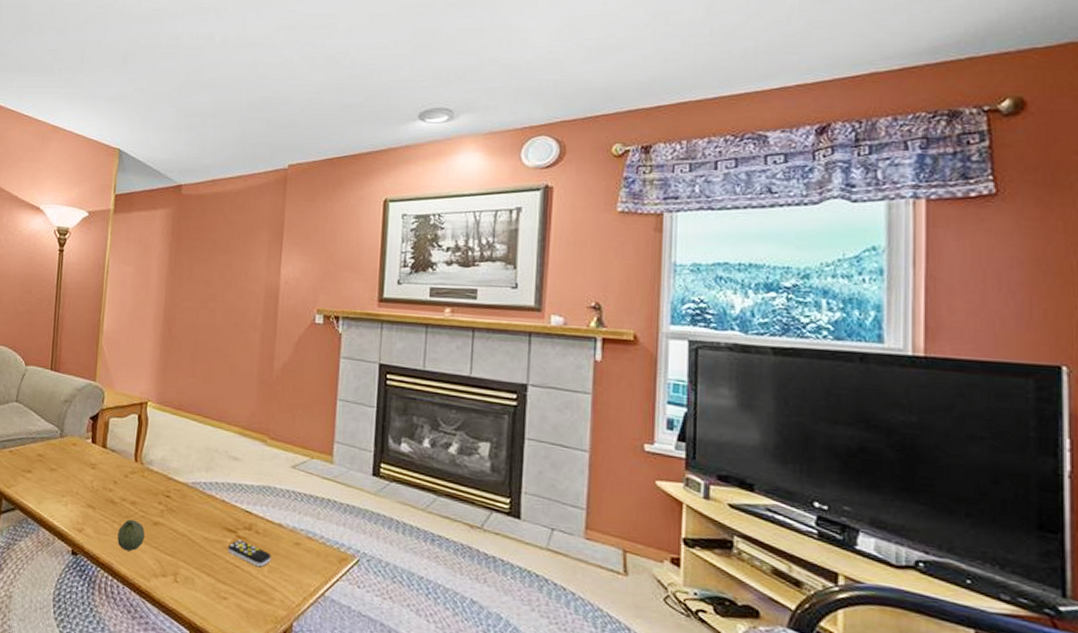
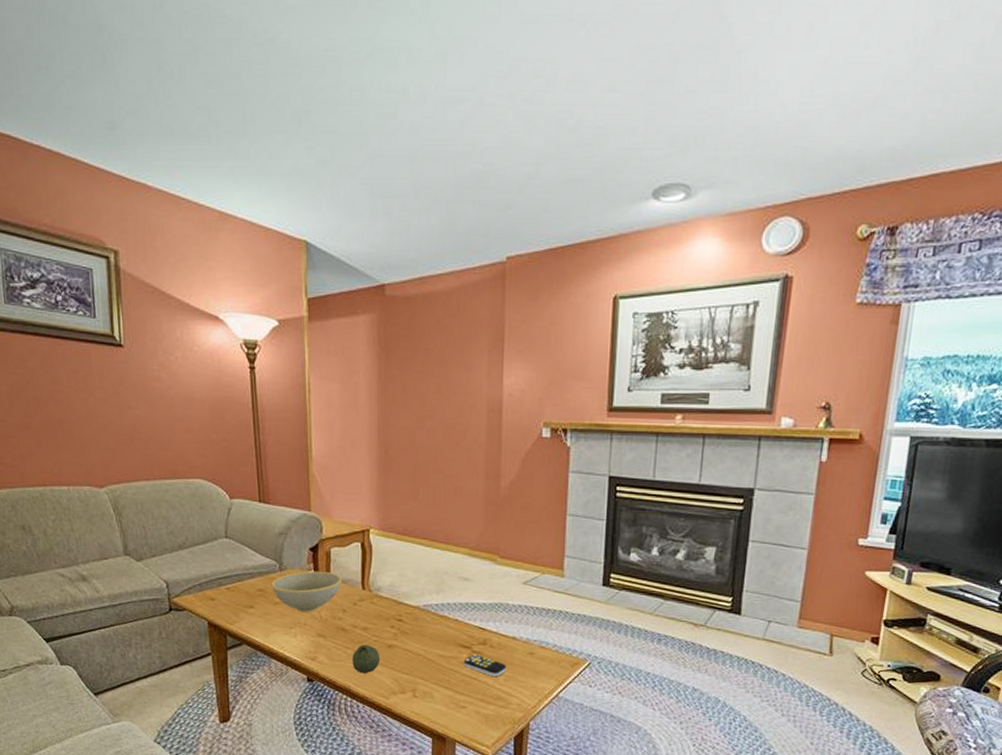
bowl: none [50,439,117,481] -> present [270,571,342,612]

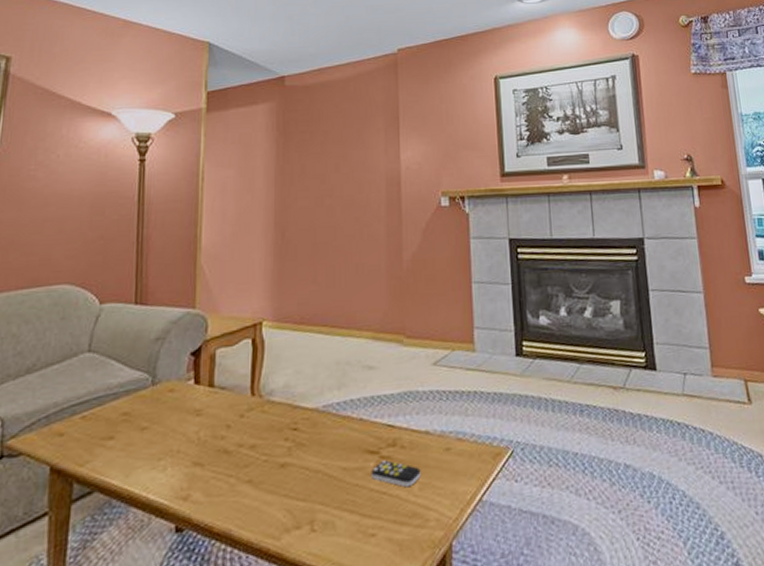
bowl: present [270,571,342,612] -> none [139,378,227,436]
fruit: present [352,644,381,674] -> none [235,467,271,509]

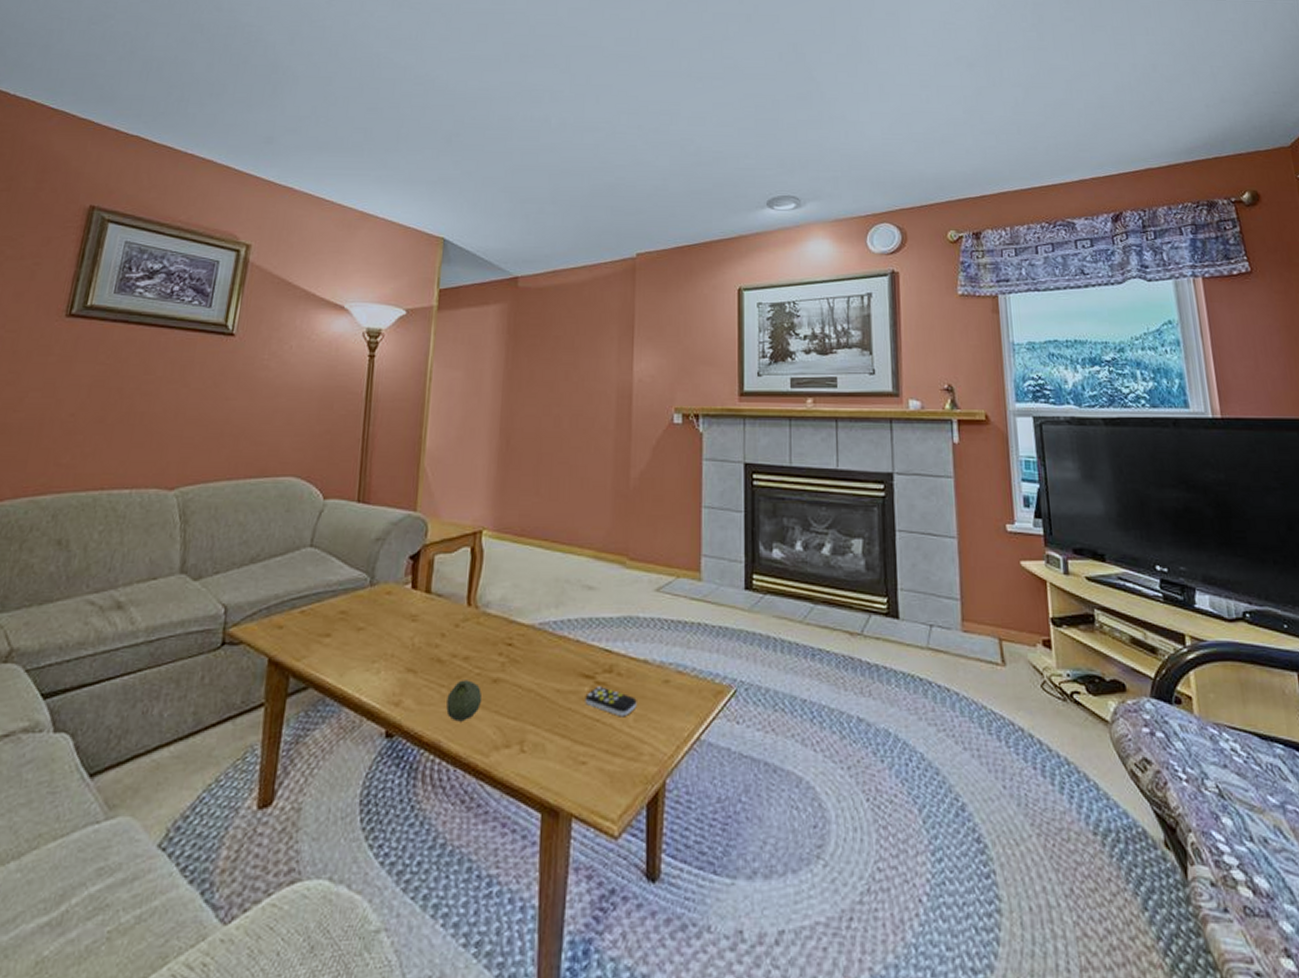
fruit: none [235,467,271,509] -> present [446,680,483,722]

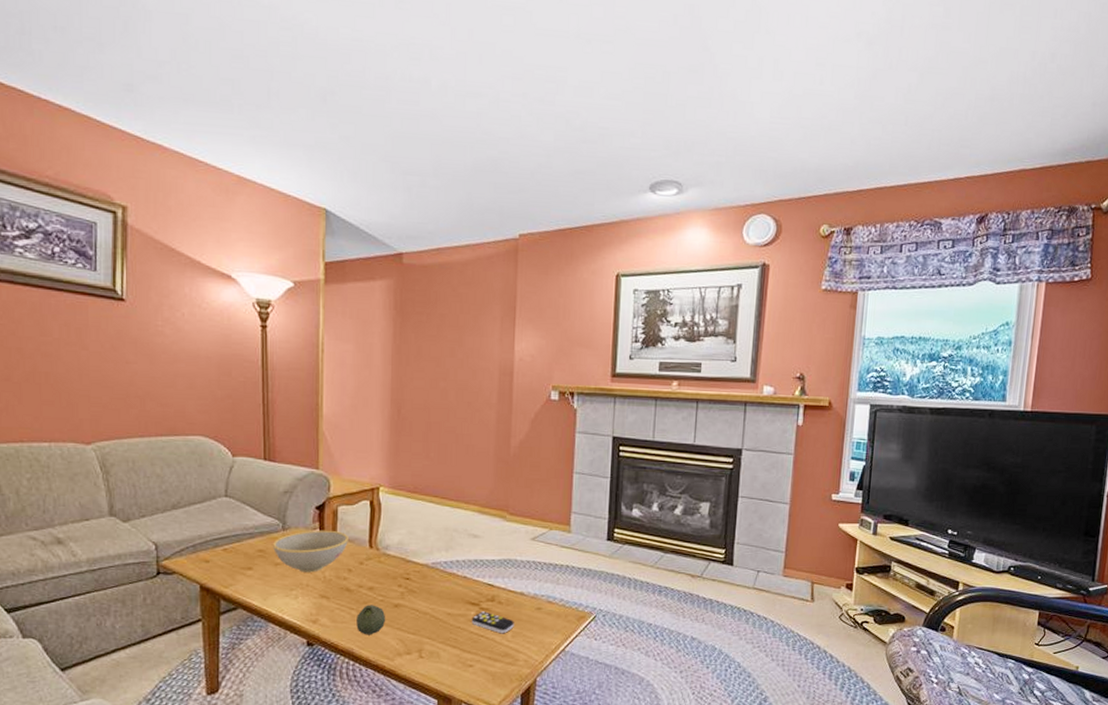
bowl: none [356,584,444,639] -> present [272,530,348,573]

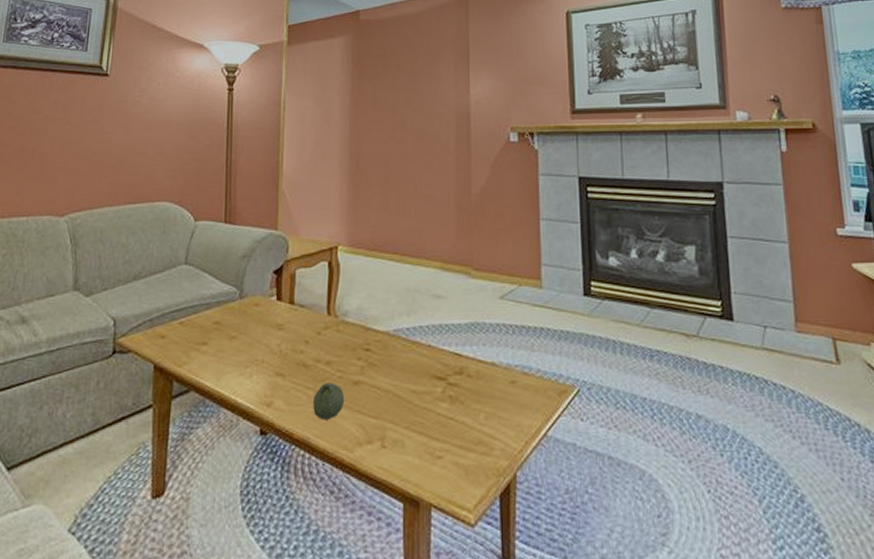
bowl: present [272,530,348,573] -> none [228,296,306,346]
remote control: present [471,611,514,634] -> none [438,387,487,416]

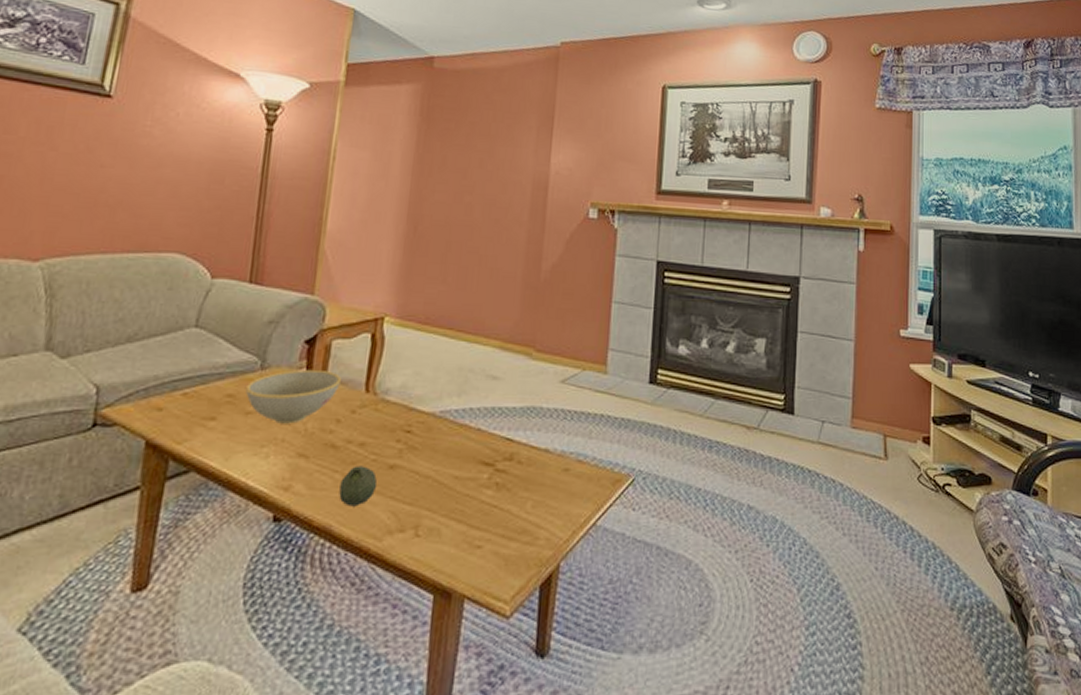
bowl: none [228,296,306,346] -> present [245,369,341,424]

